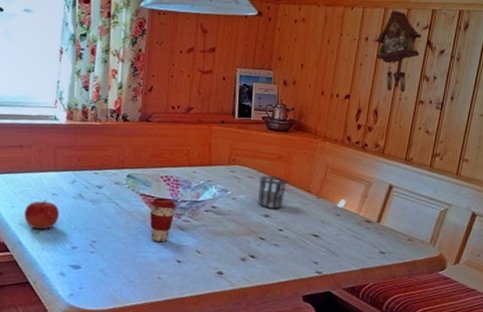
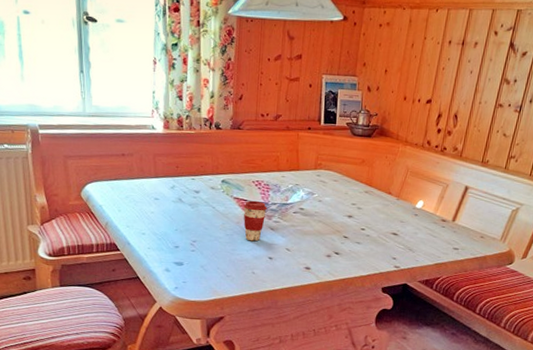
fruit: present [24,200,60,230] -> none [130,204,162,231]
cup: present [257,175,288,209] -> none [341,179,370,210]
cuckoo clock: present [376,10,423,93] -> none [459,11,506,96]

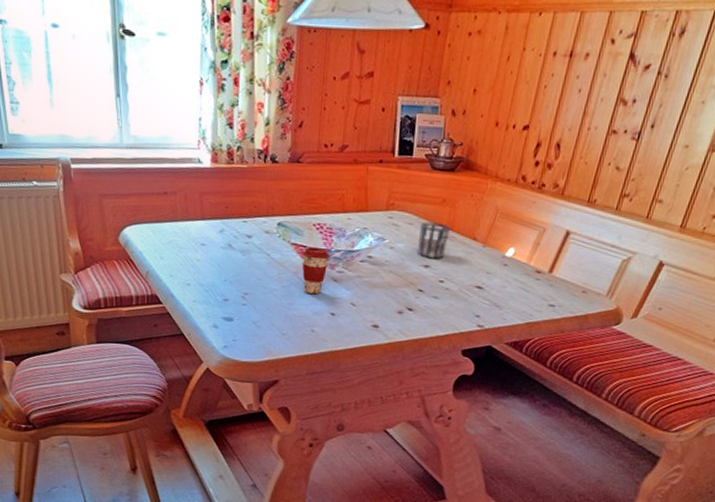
cup: none [341,179,370,210] -> present [417,222,451,259]

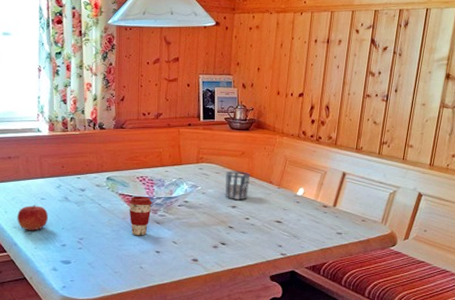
fruit: none [174,250,210,282] -> present [17,204,49,231]

